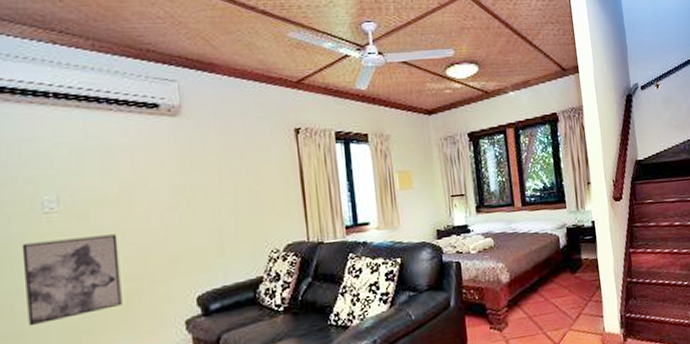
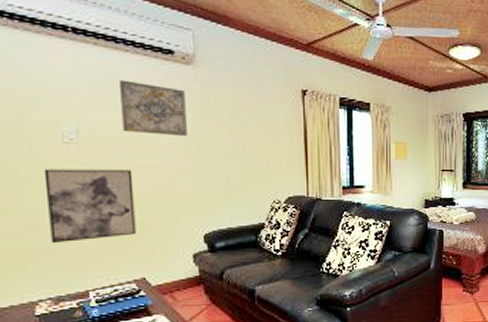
wall art: none [101,139,175,195] -> present [118,80,187,137]

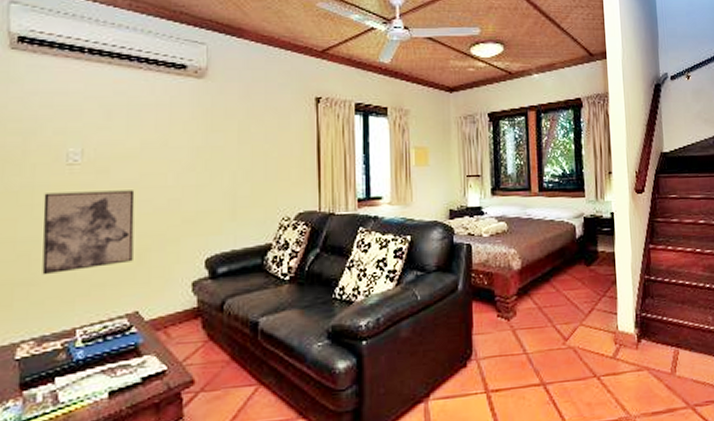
wall art: present [118,80,187,137] -> none [129,97,195,153]

